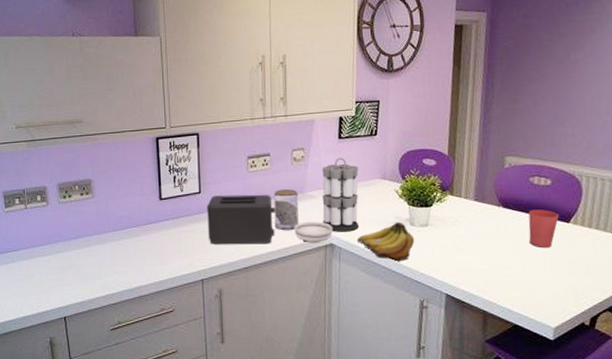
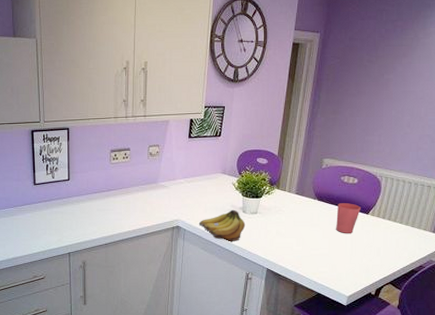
toaster: present [207,194,275,245] -> none [75,183,132,225]
jar: present [273,189,299,231] -> none [131,180,153,214]
bowl: present [294,221,333,243] -> none [147,207,179,225]
spice rack: present [322,157,359,232] -> none [172,154,204,217]

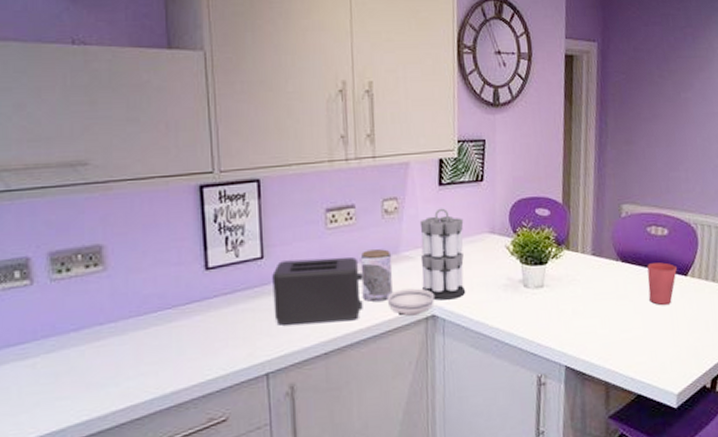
toaster: none [75,183,132,225] -> present [272,257,363,325]
jar: none [131,180,153,214] -> present [360,249,393,302]
bowl: none [147,207,179,225] -> present [387,288,435,316]
spice rack: none [172,154,204,217] -> present [419,208,465,301]
fruit: present [198,209,246,241] -> none [463,283,530,331]

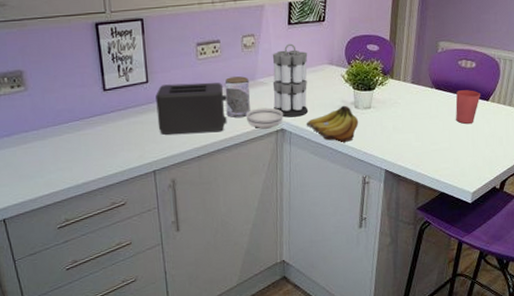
fruit: none [463,283,530,331] -> present [306,105,359,142]

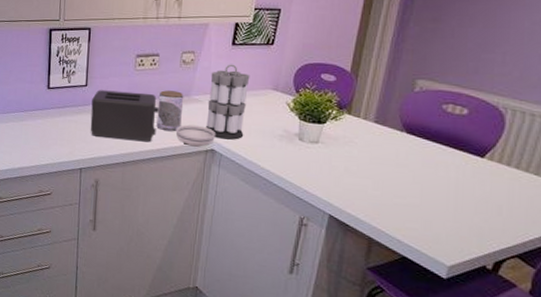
fruit: present [306,105,359,142] -> none [239,135,302,176]
cup: present [455,90,480,124] -> none [433,139,472,181]

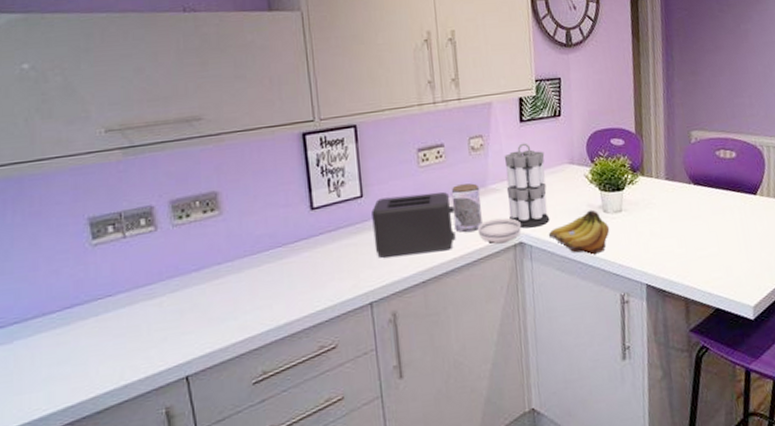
fruit: none [239,135,302,176] -> present [548,209,610,254]

